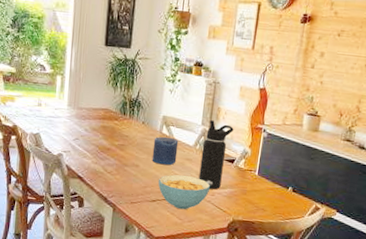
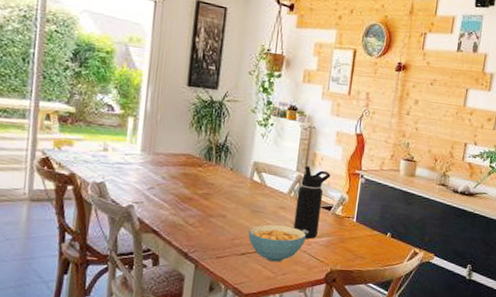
candle: present [152,136,179,165] -> none [241,184,272,215]

